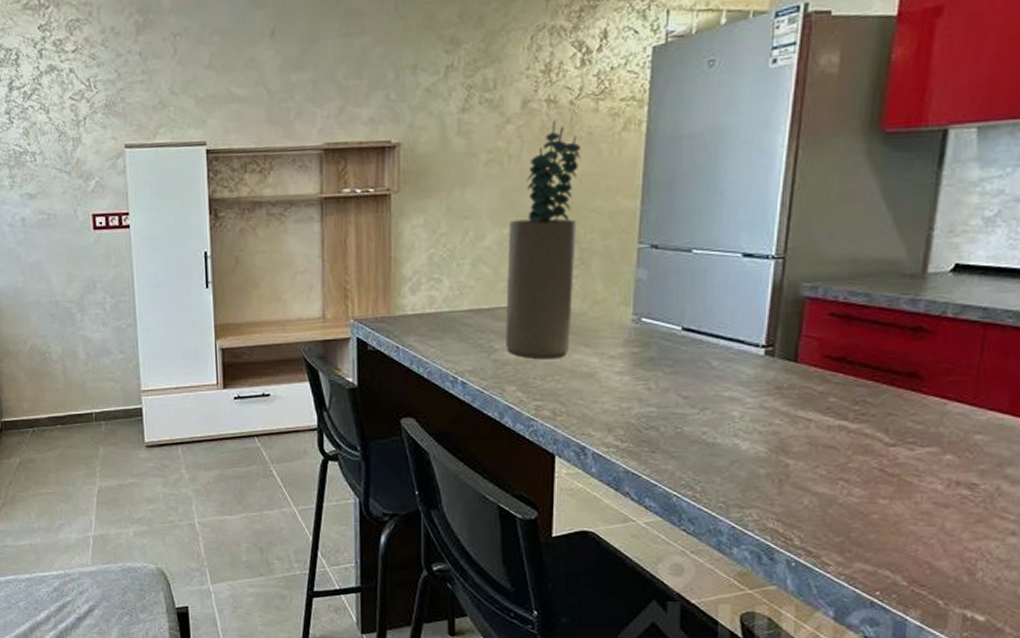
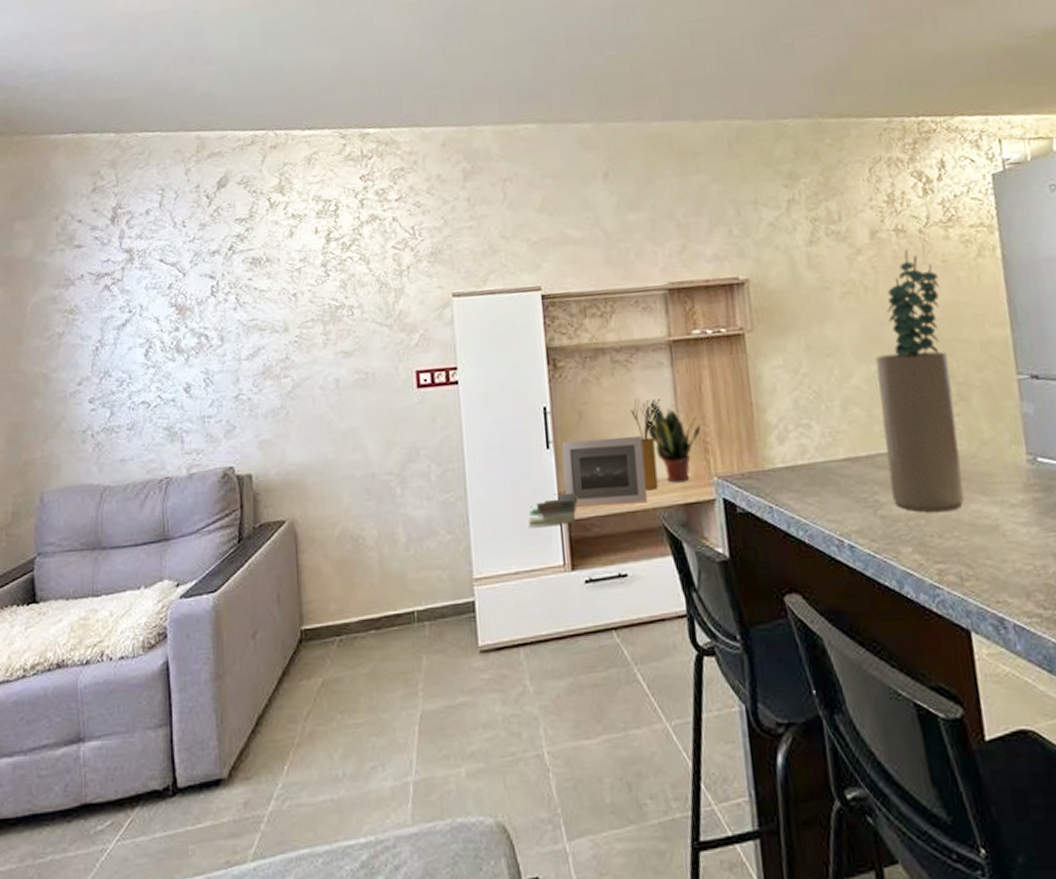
books: none [188,325,231,353] -> present [528,492,578,528]
picture frame: none [219,281,292,339] -> present [561,436,648,509]
vase: none [281,248,309,328] -> present [630,398,661,491]
potted plant: none [295,251,343,323] -> present [647,401,701,483]

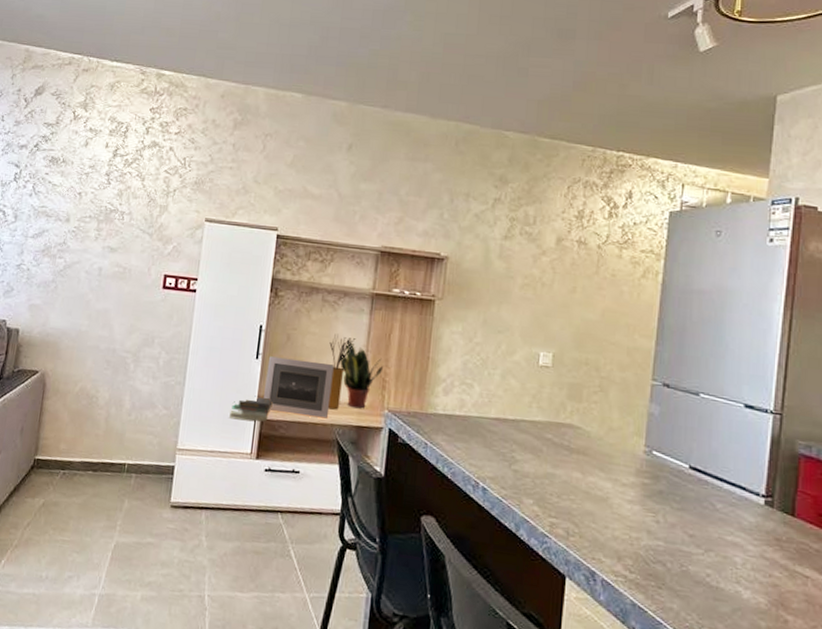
vase: present [875,250,964,513] -> none [527,259,605,478]

